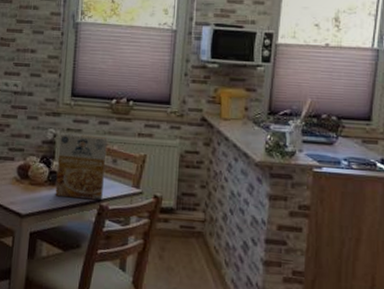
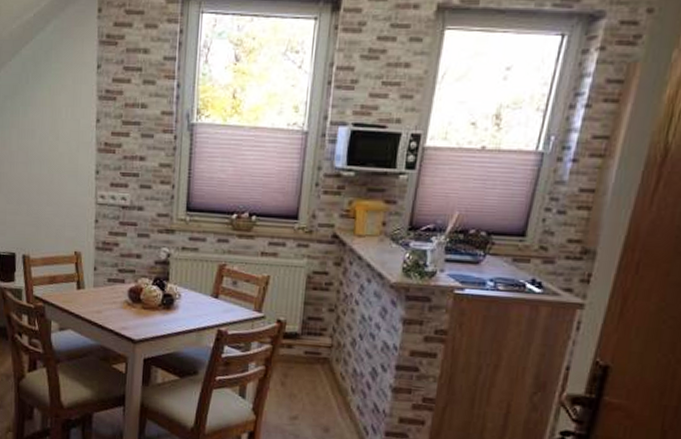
cereal box: present [55,132,108,201] -> none [170,251,227,325]

